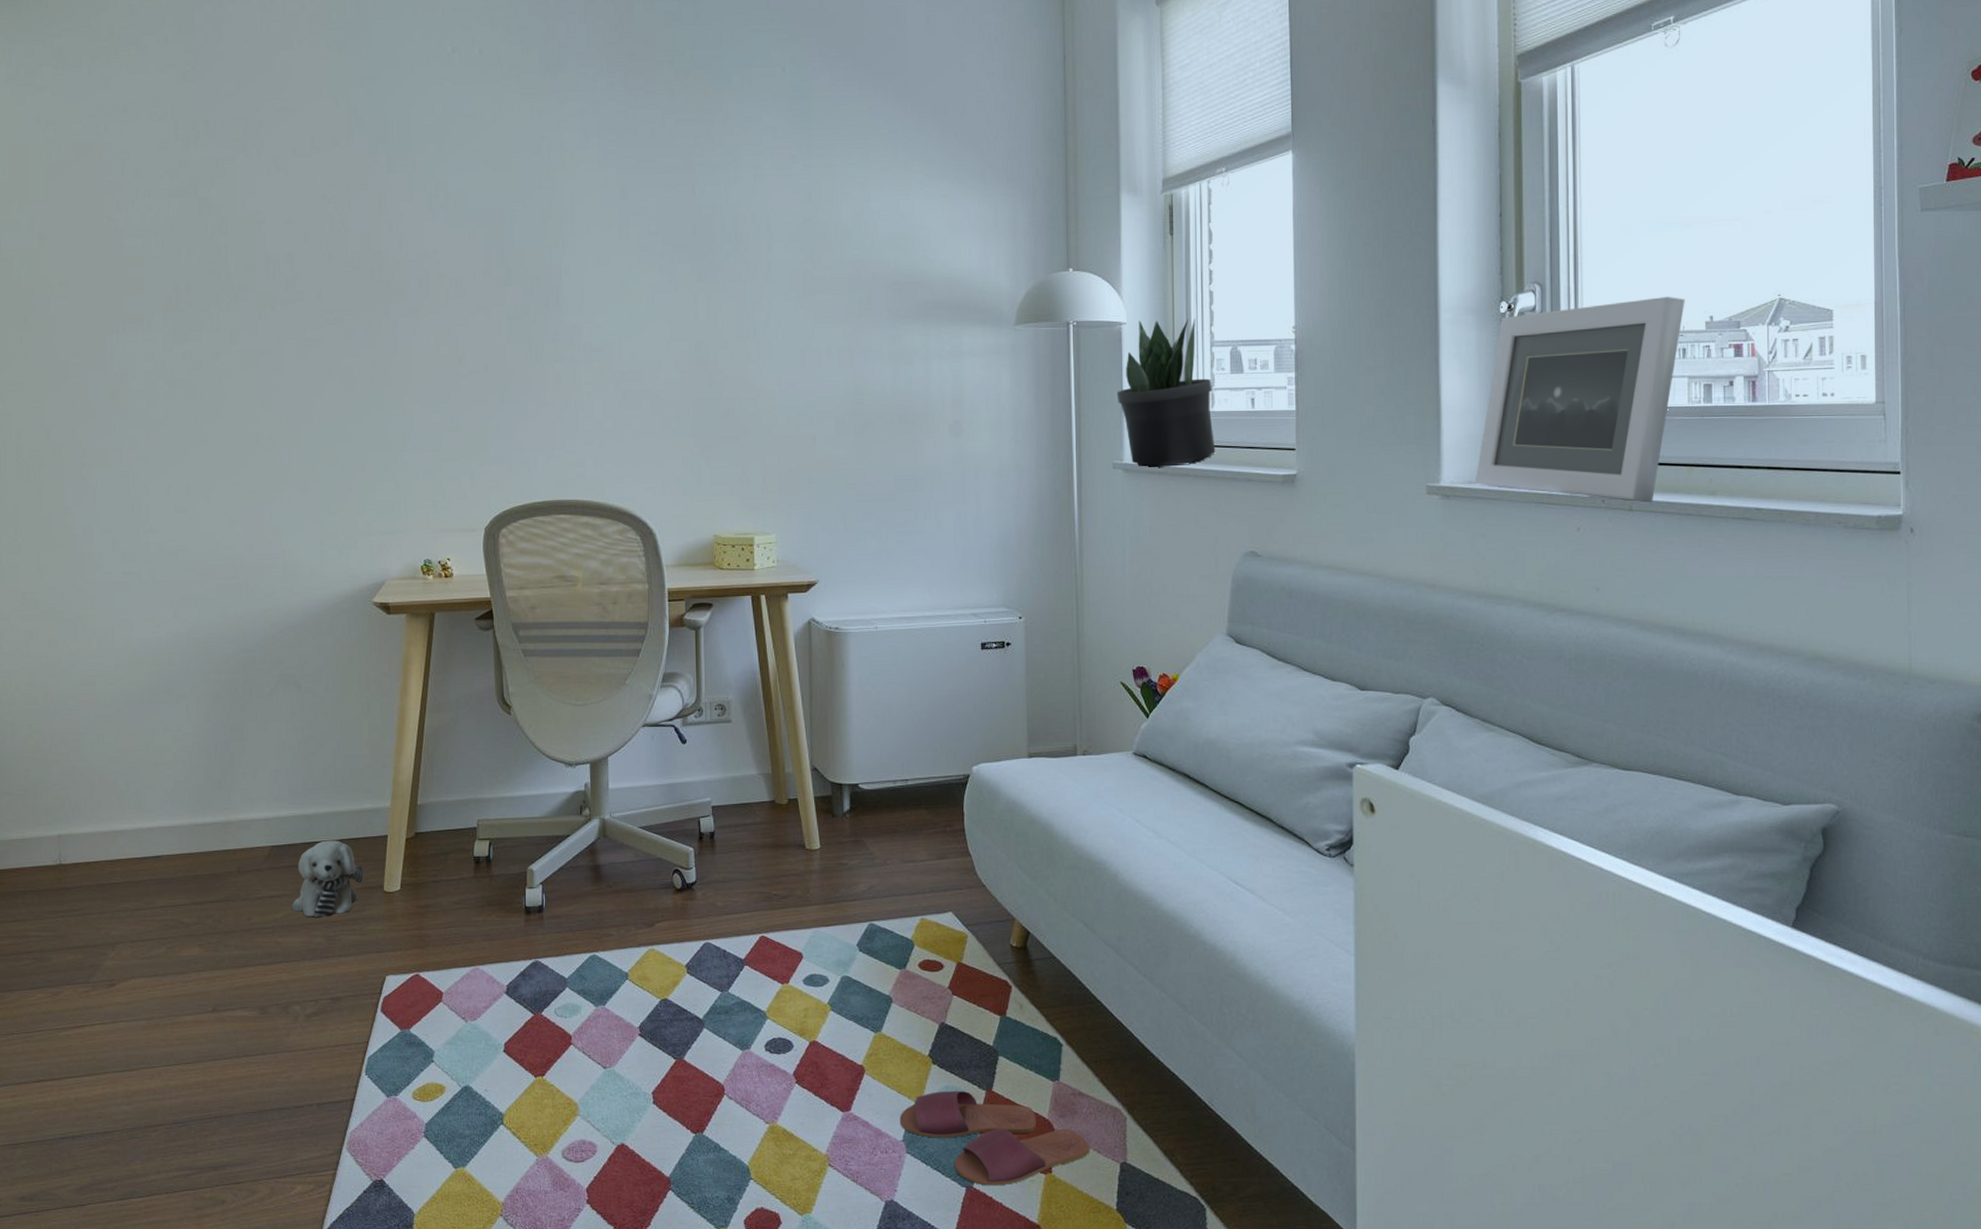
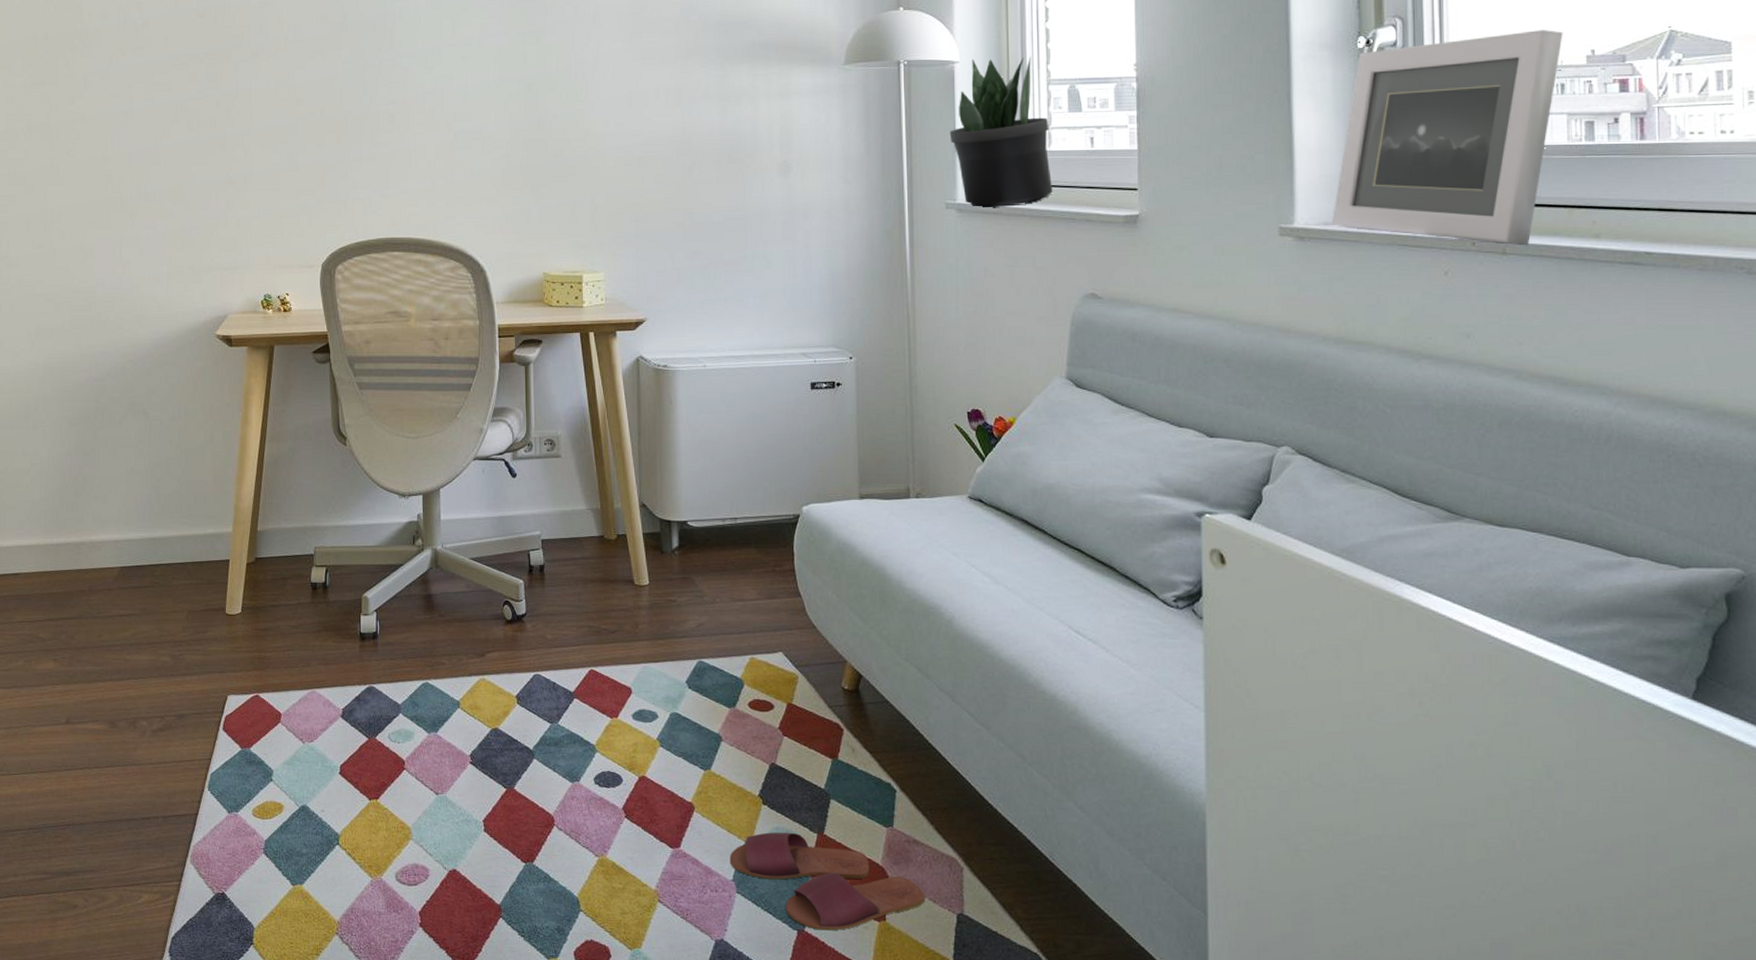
plush toy: present [292,840,364,919] -> none [140,563,207,638]

